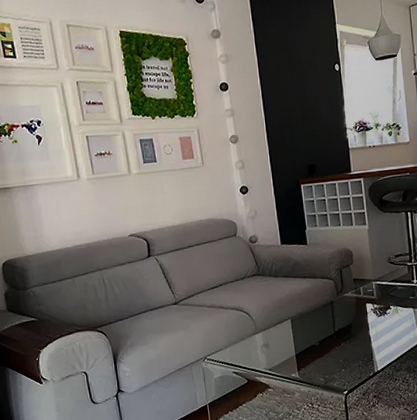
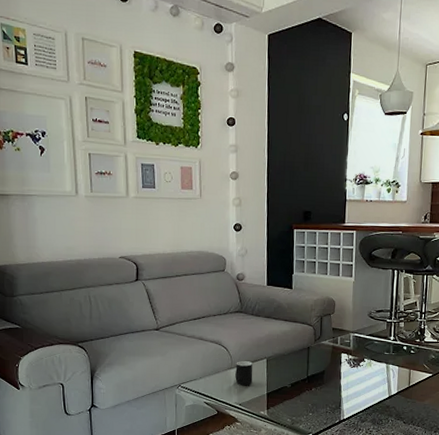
cup: none [260,324,280,350] -> present [235,361,253,385]

